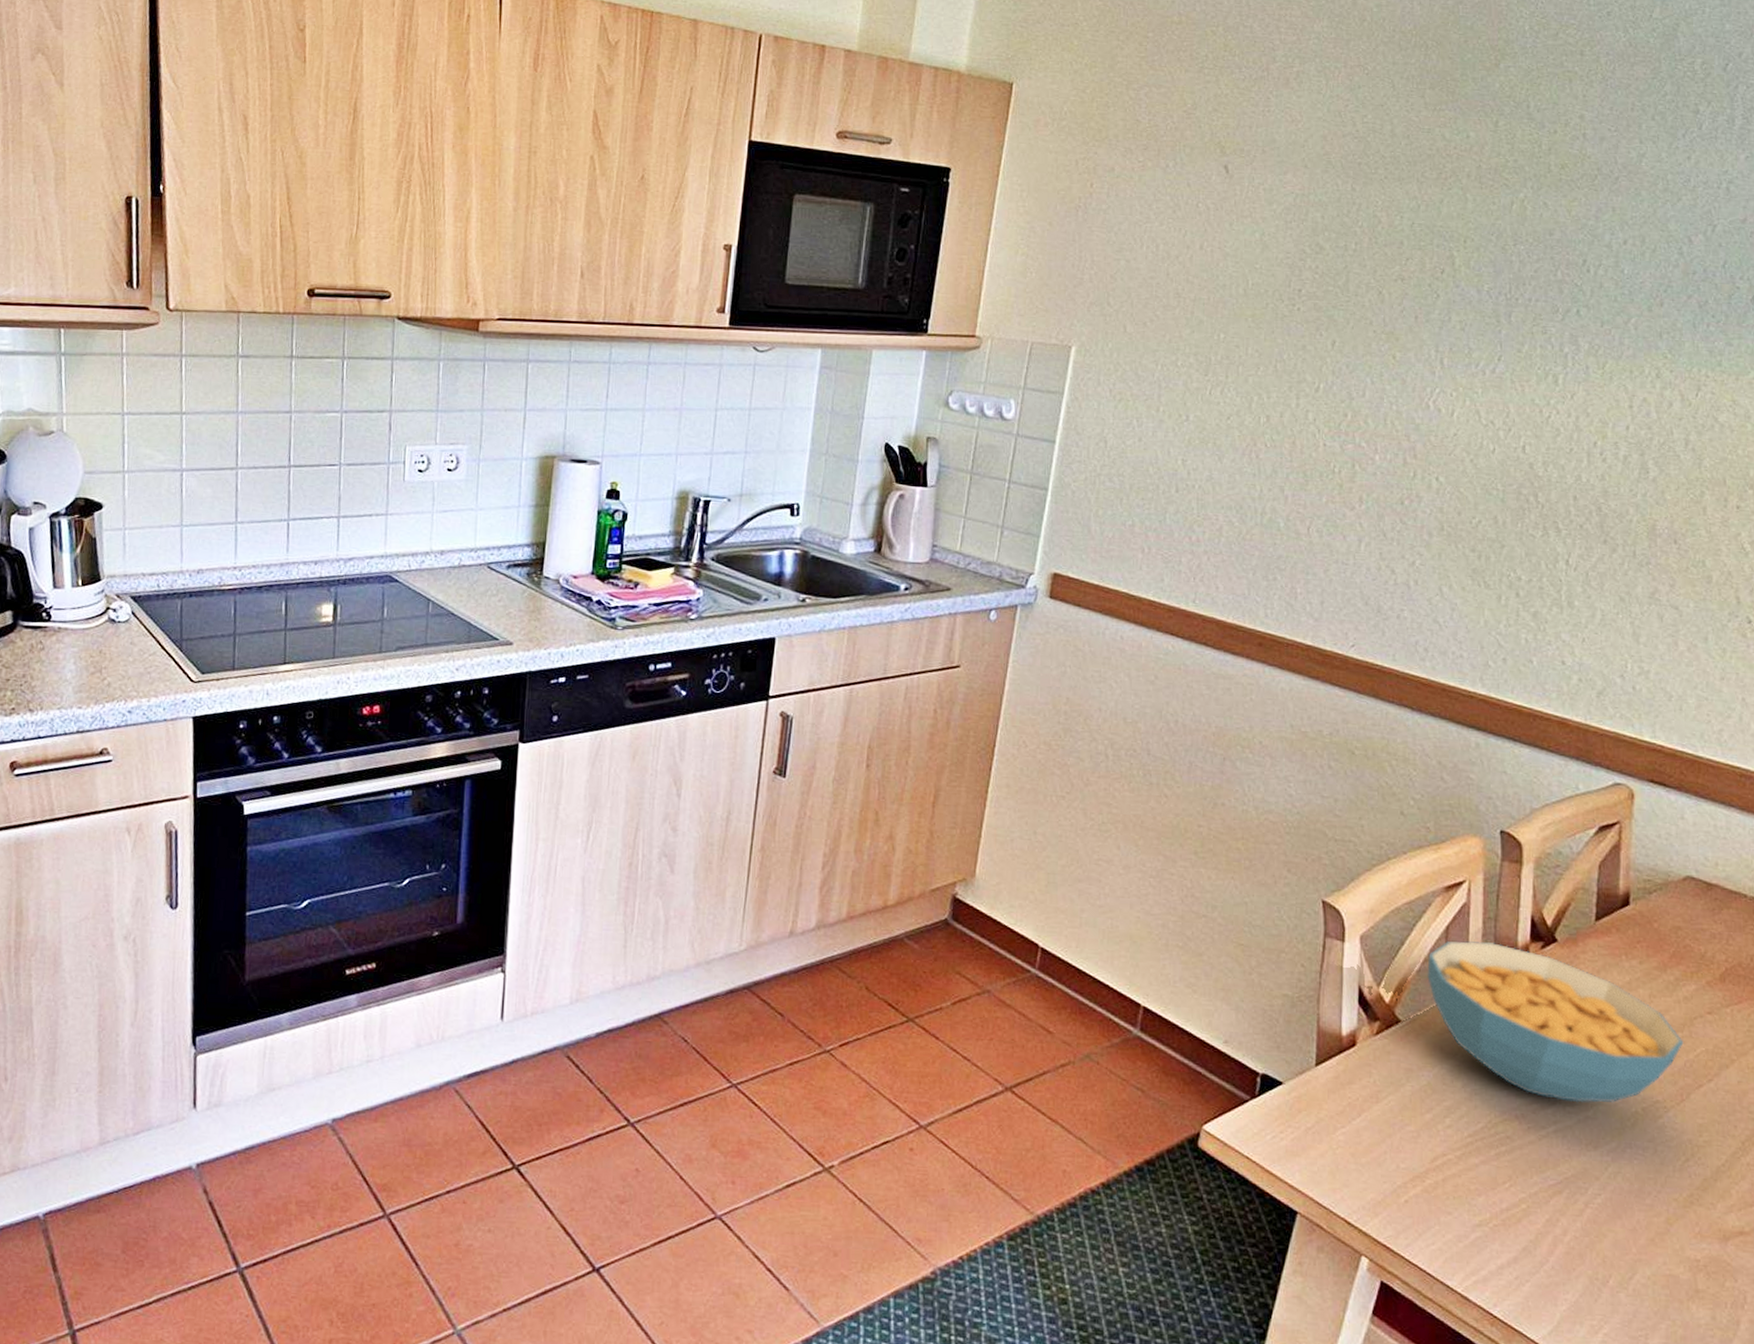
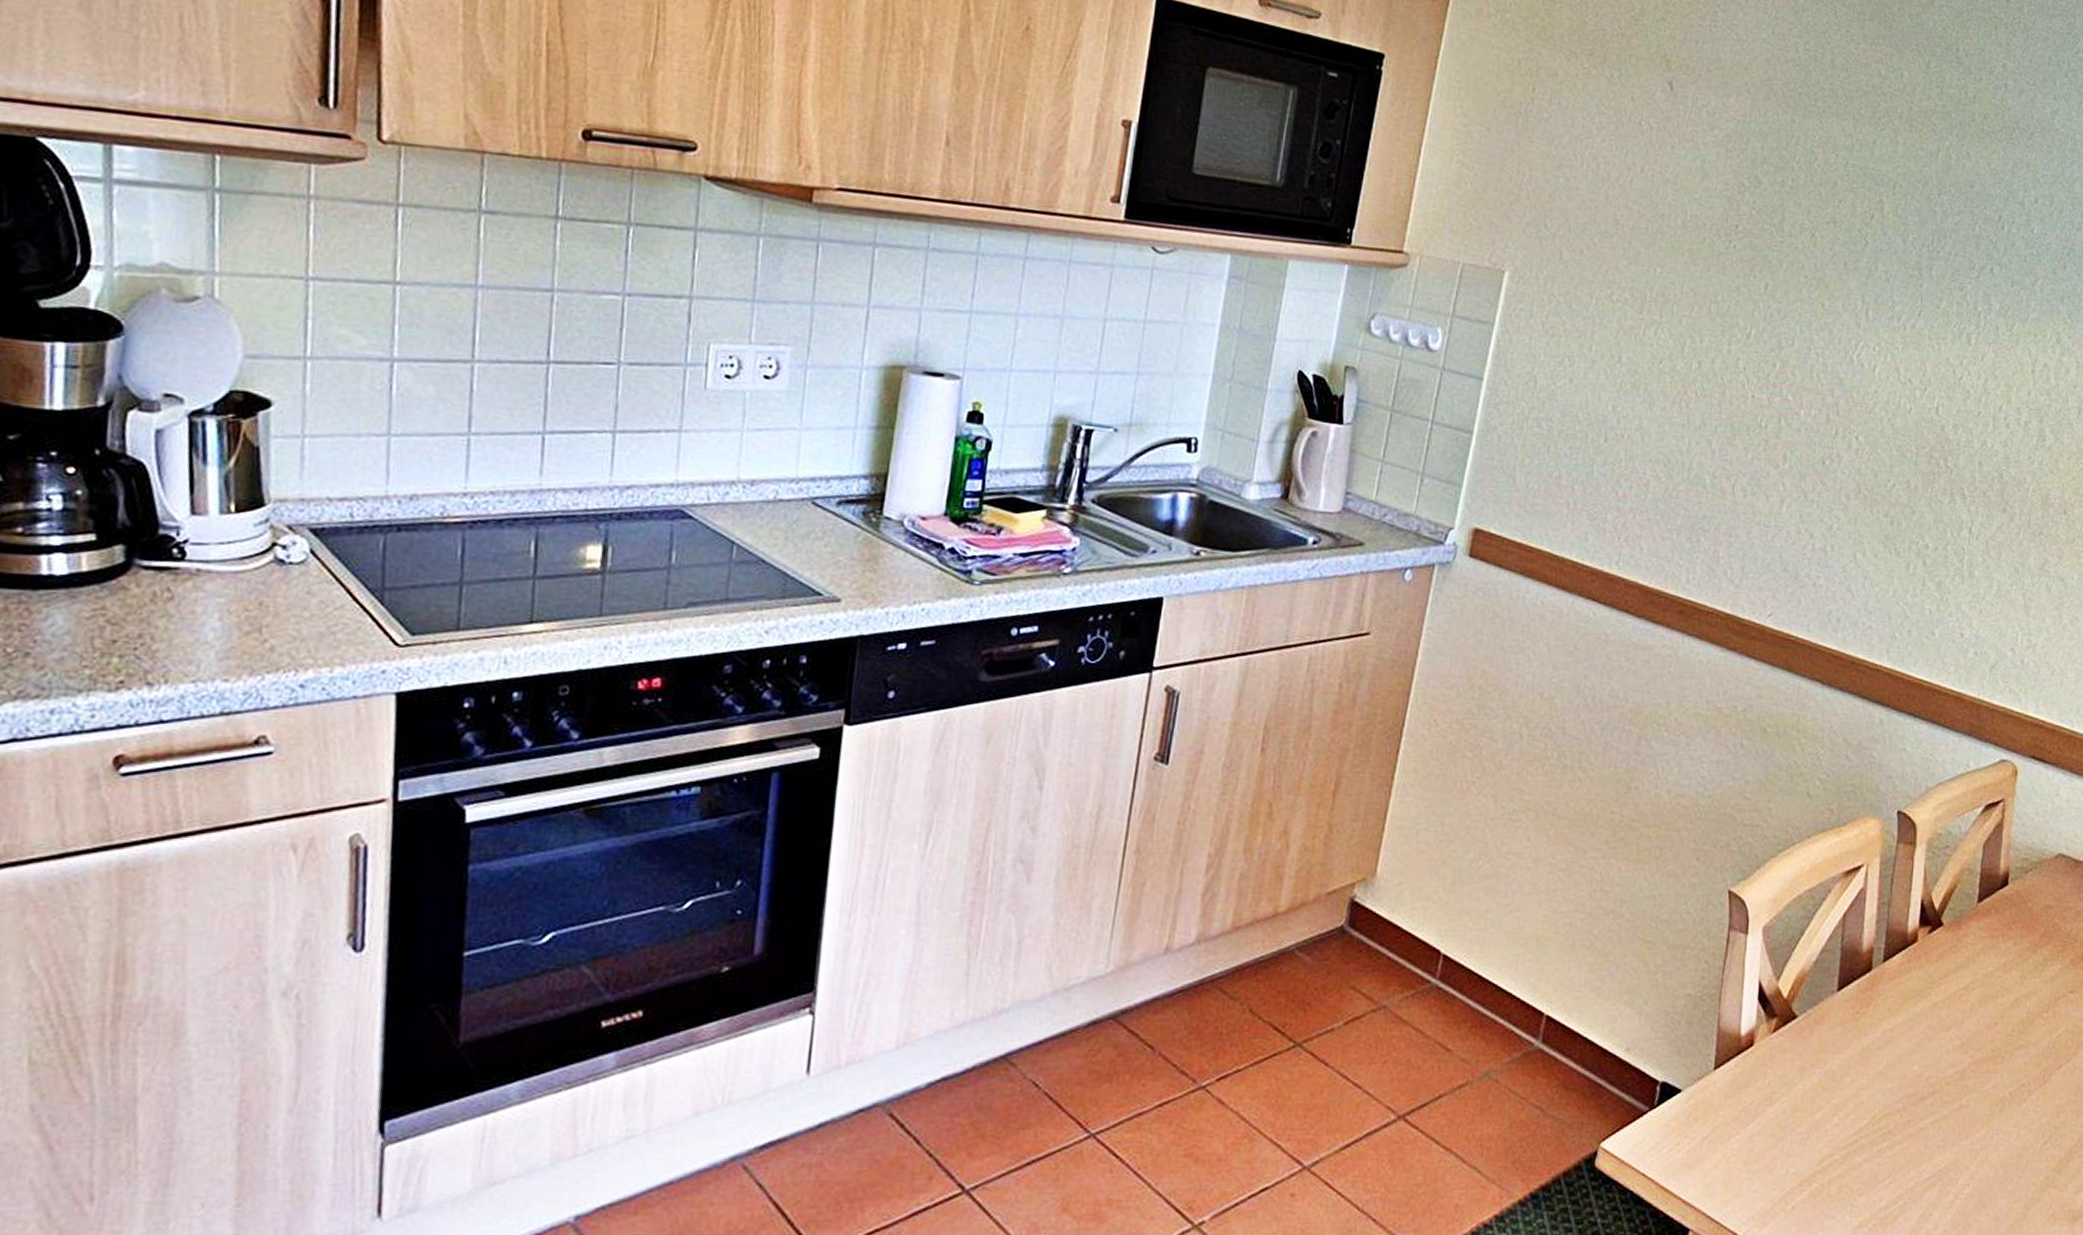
cereal bowl: present [1426,941,1684,1104] -> none [1822,928,2048,1092]

